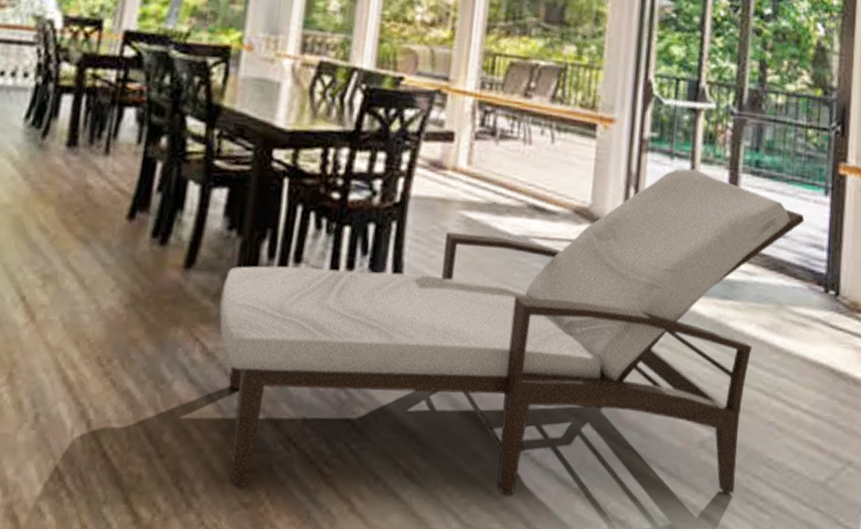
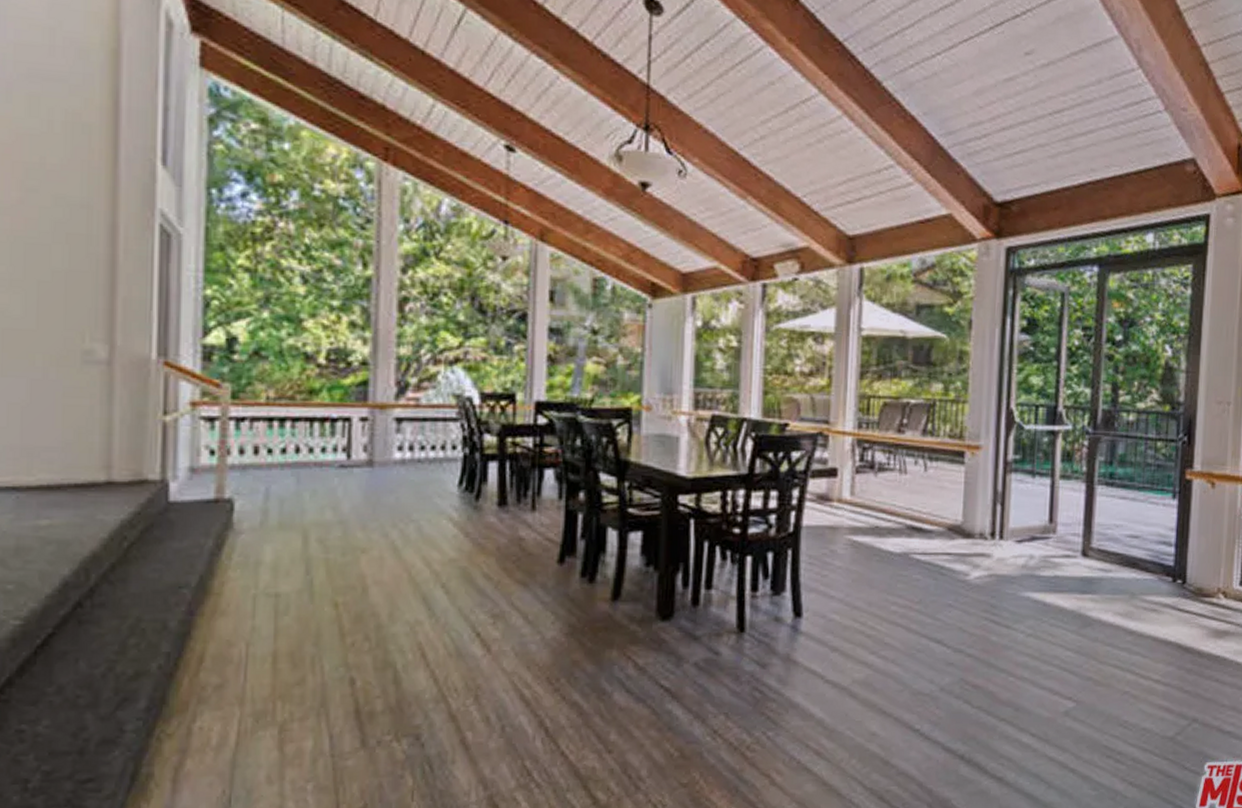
chaise longue: present [219,168,805,496] -> none [645,484,1155,771]

